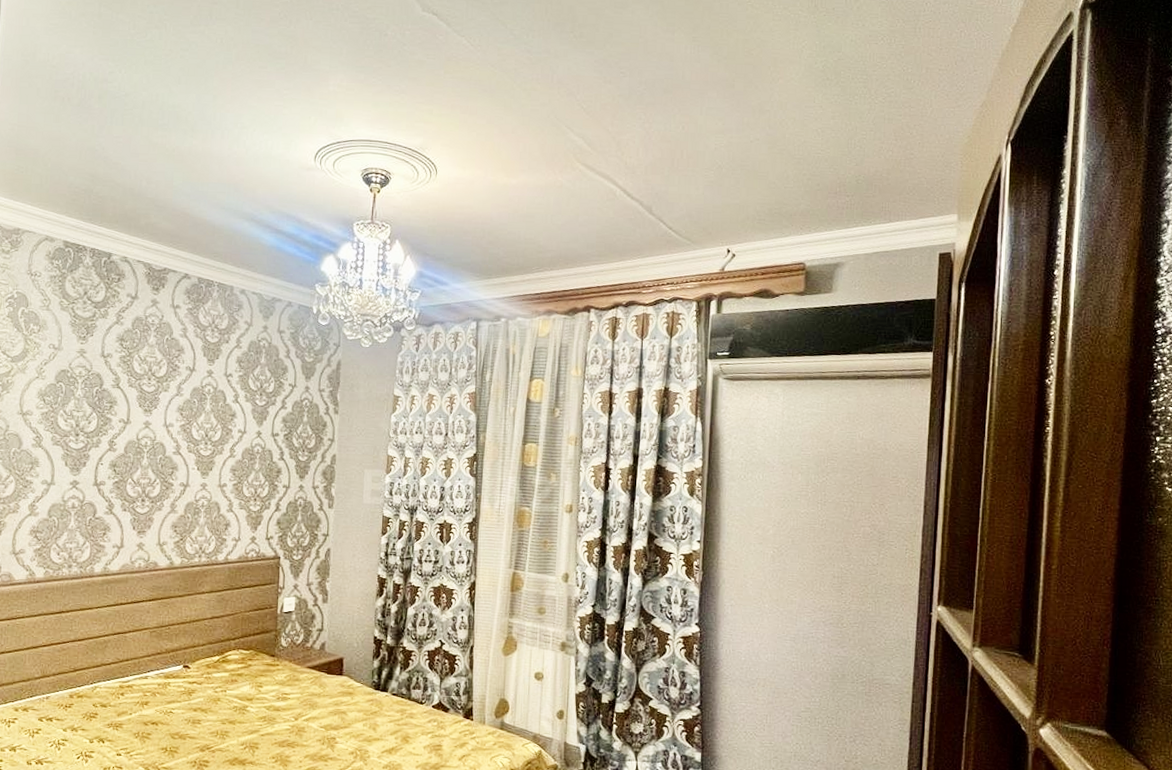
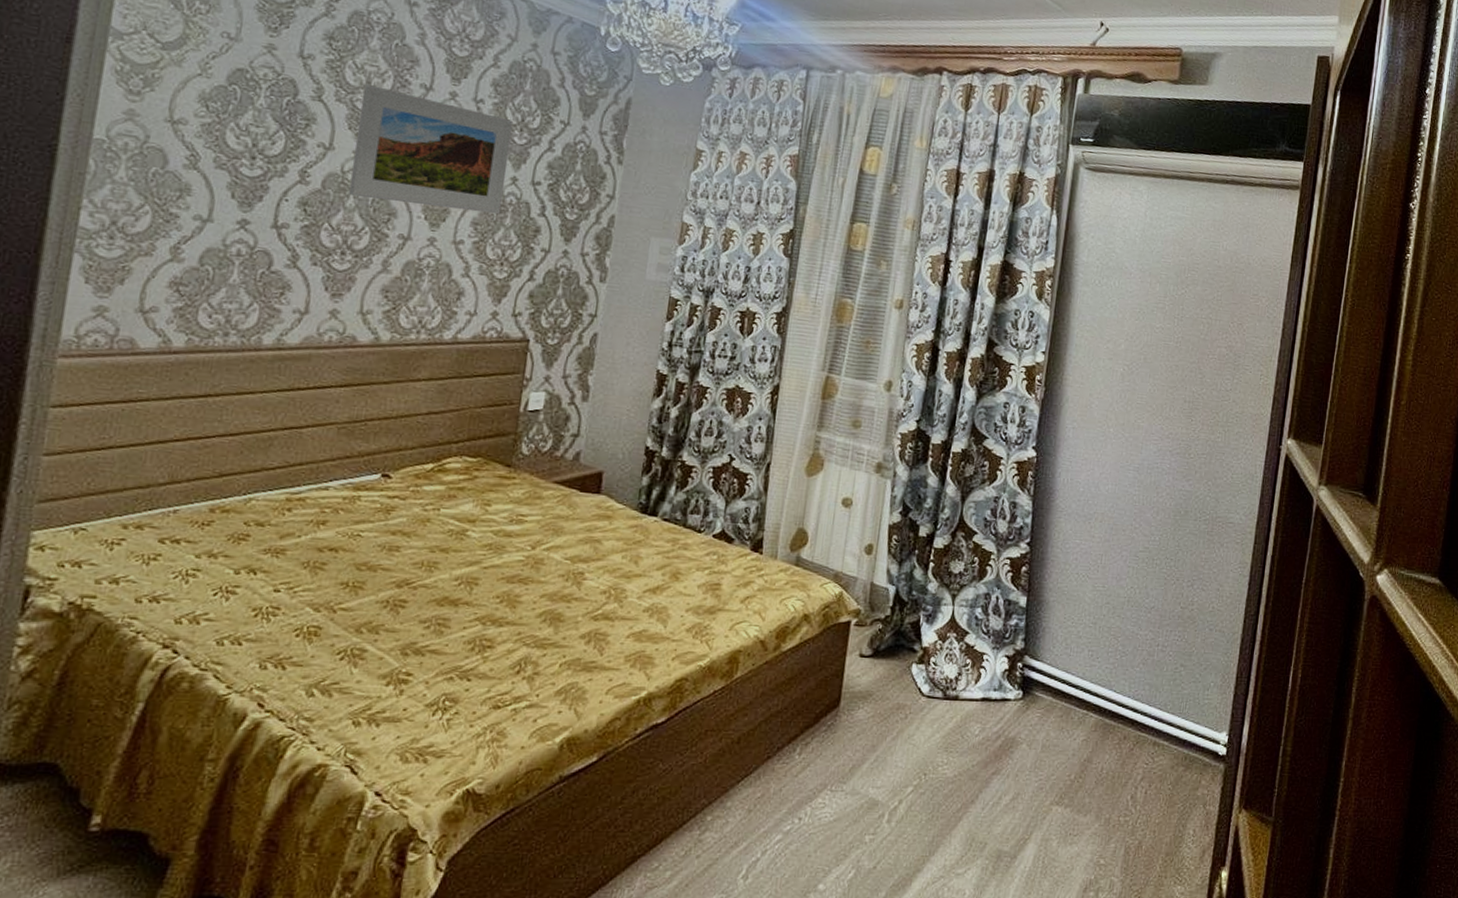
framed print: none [144,372,255,462] -> present [349,84,514,215]

